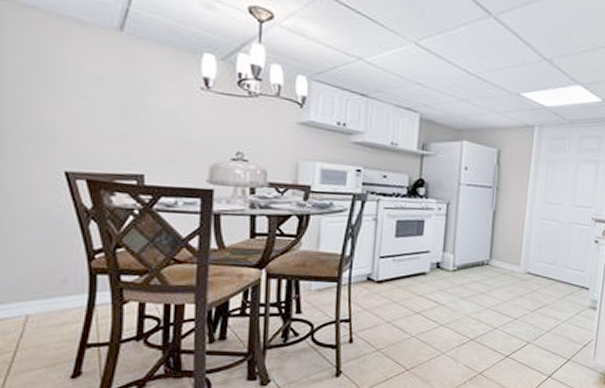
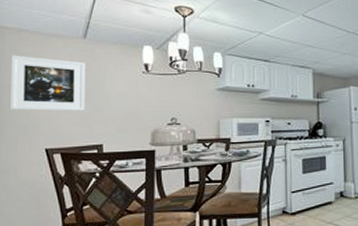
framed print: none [13,39,122,128] -> present [9,55,86,111]

